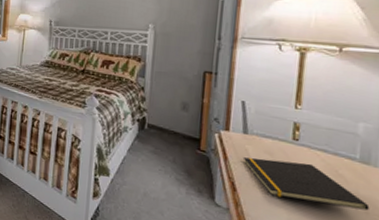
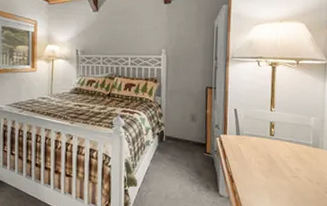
notepad: present [243,157,370,211] -> none [237,152,320,182]

